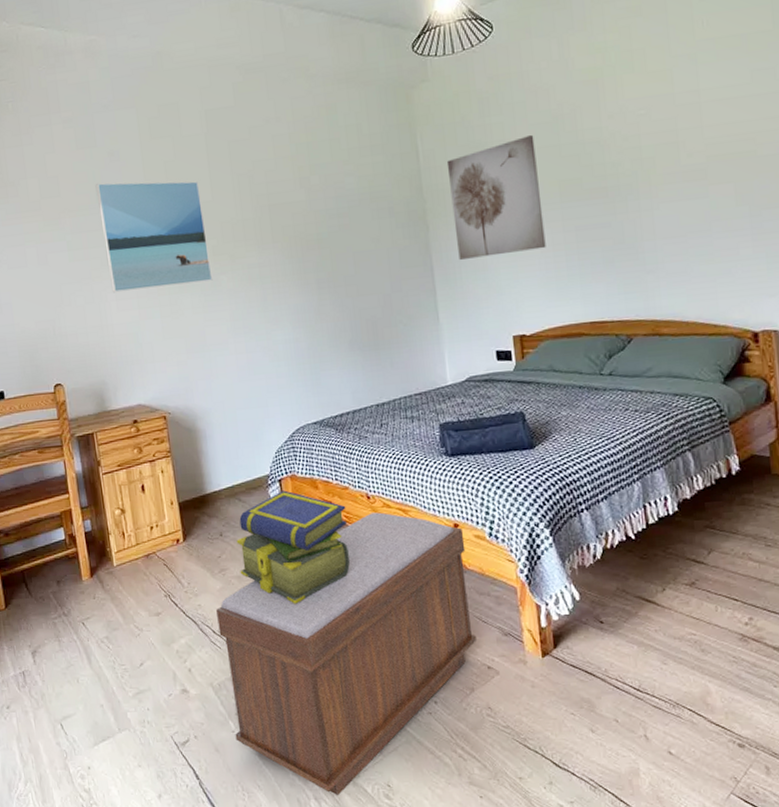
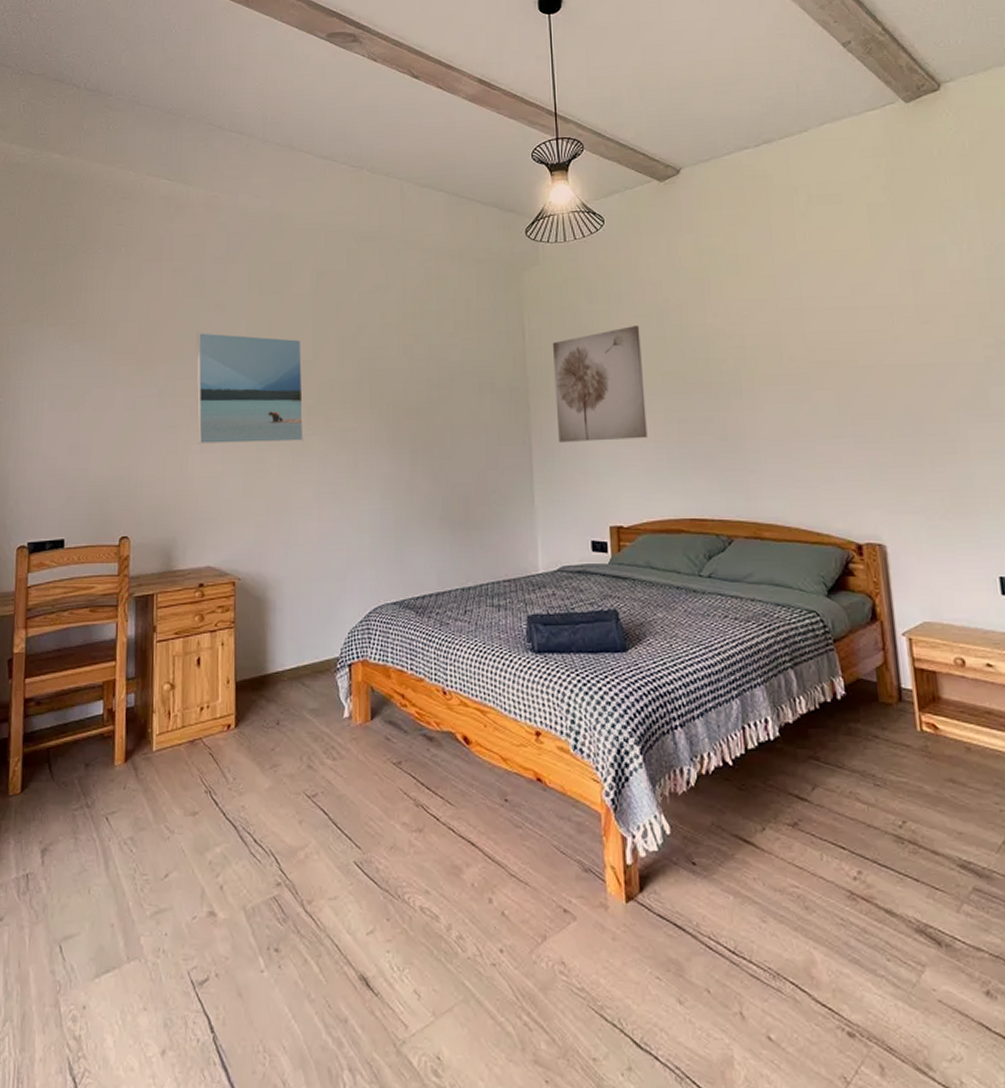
bench: present [216,512,476,796] -> none [261,711,552,1068]
stack of books: present [236,490,350,604] -> none [294,677,419,814]

